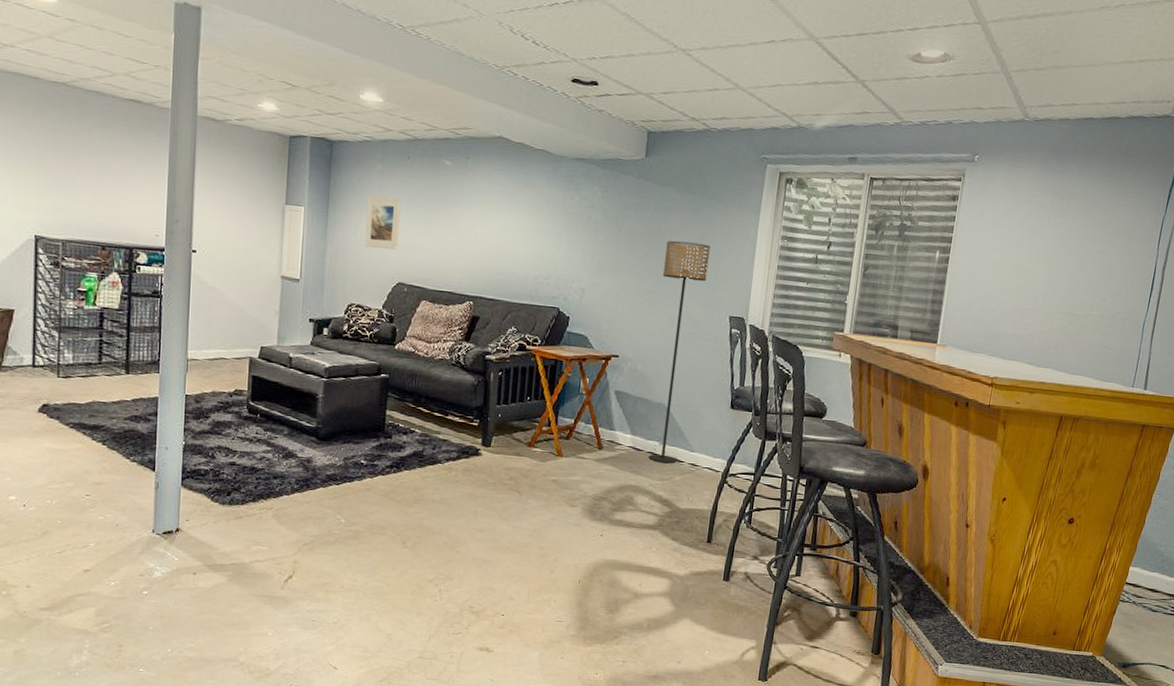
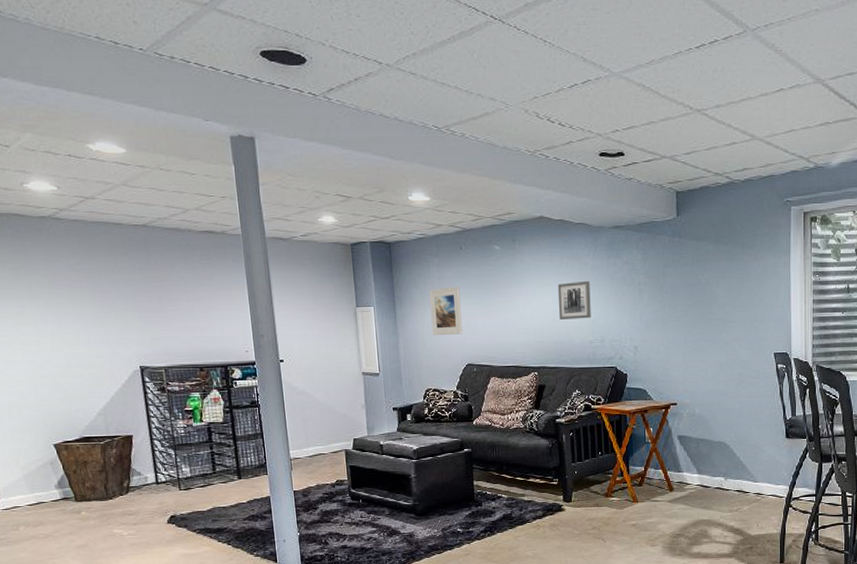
wall art: none [504,210,543,252] -> present [557,280,591,319]
floor lamp: present [649,240,711,464] -> none [707,289,749,496]

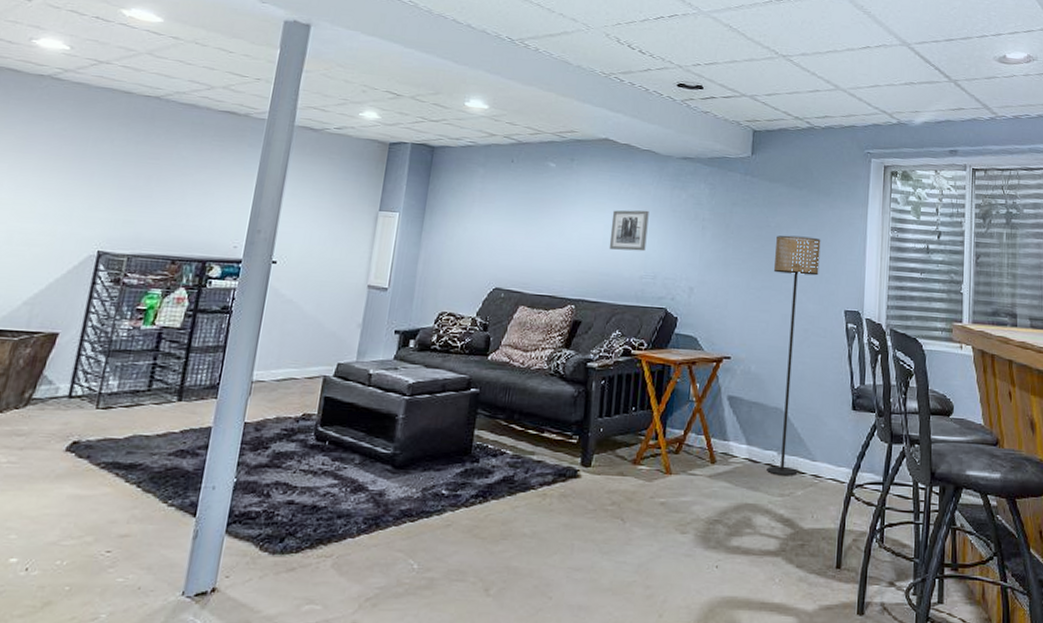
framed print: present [429,286,462,336] -> none [460,200,502,254]
floor lamp: none [707,289,749,496] -> present [767,235,821,476]

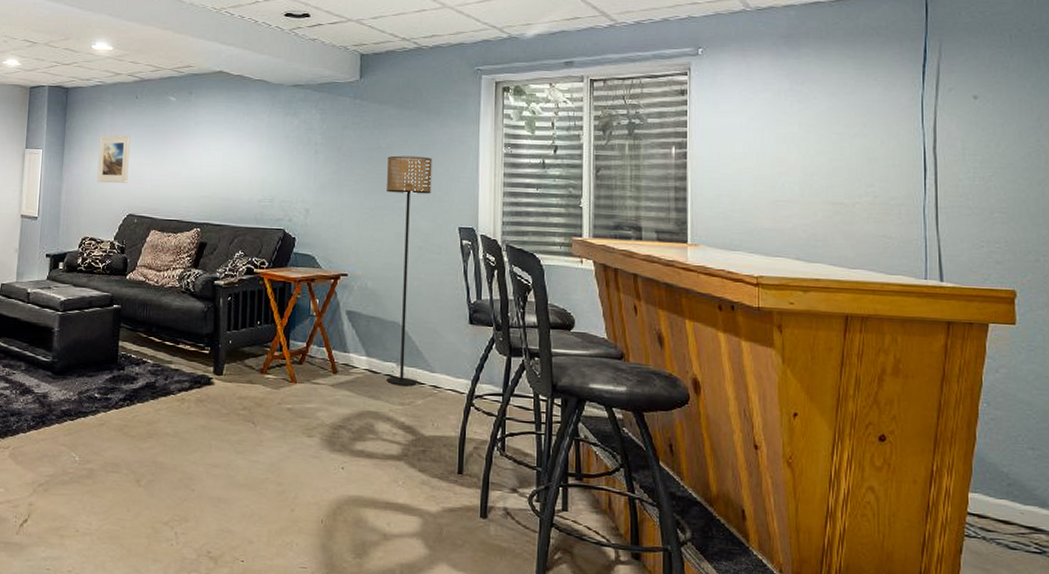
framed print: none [460,200,502,254] -> present [96,134,130,183]
wall art: present [609,210,649,252] -> none [228,137,264,177]

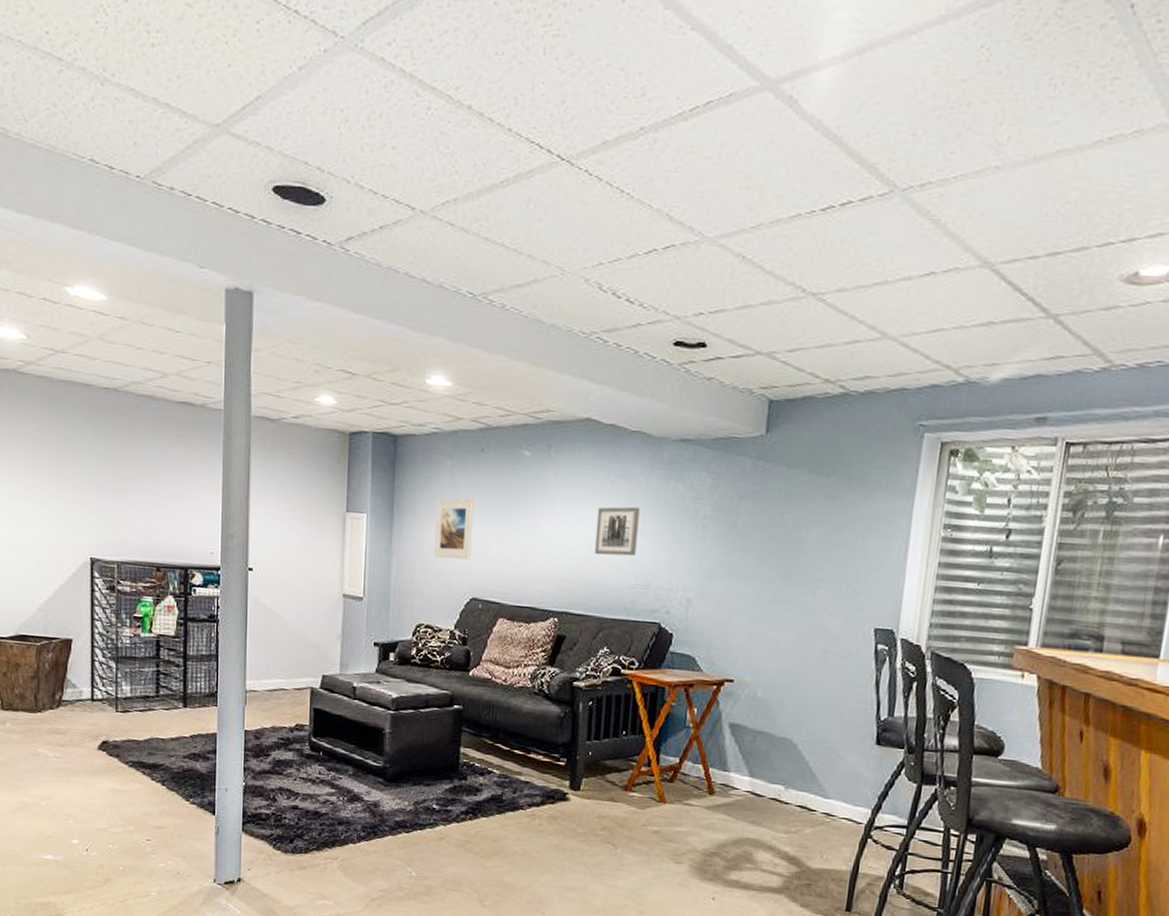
wall art: none [228,137,264,177] -> present [594,506,640,557]
floor lamp: present [385,155,432,386] -> none [771,535,850,813]

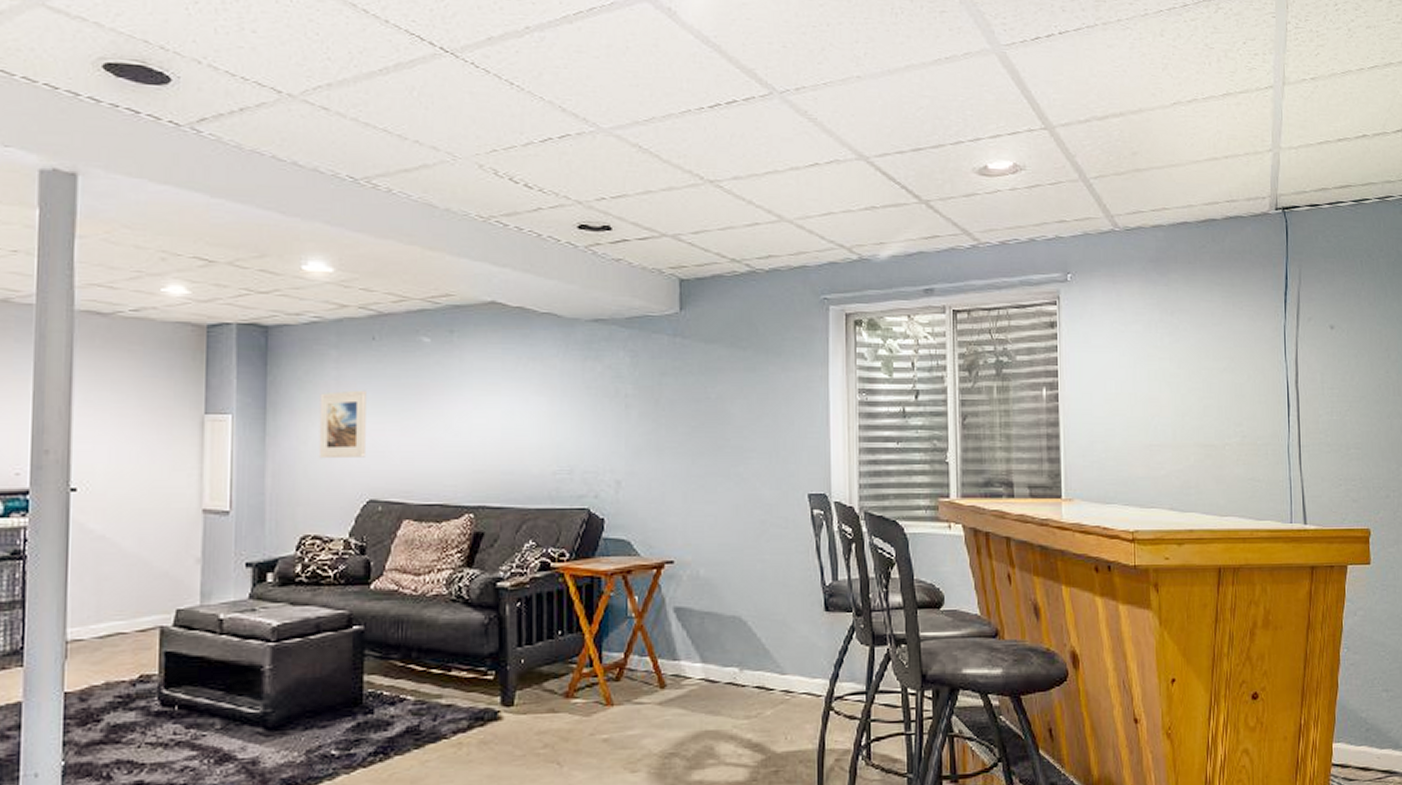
wall art: present [594,506,640,557] -> none [509,389,557,441]

